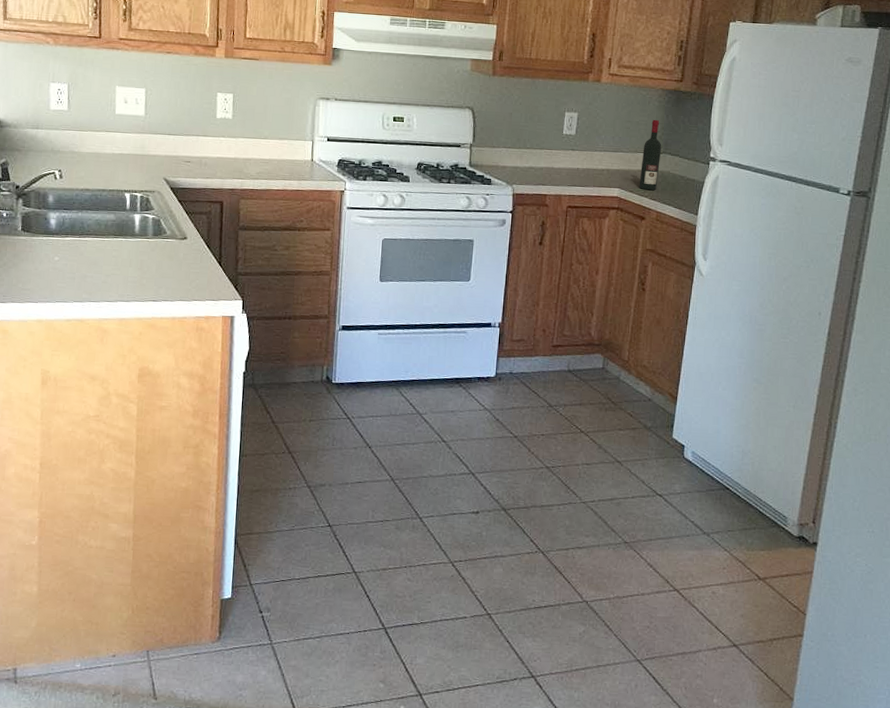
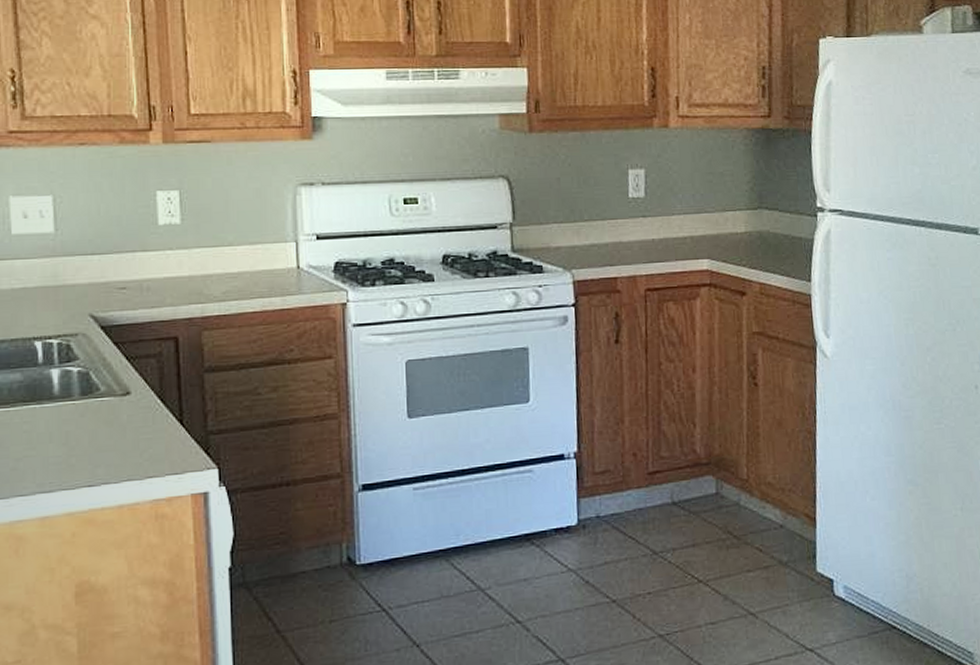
wine bottle: present [639,119,662,191] -> none [732,167,756,257]

